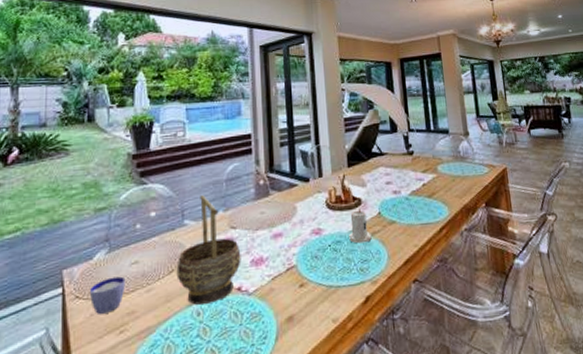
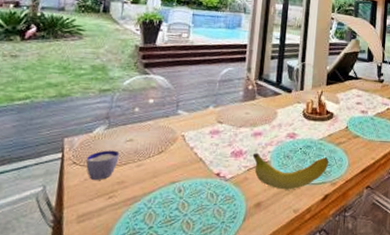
decorative bowl: present [176,195,241,305] -> none [165,91,224,183]
fruit: none [275,252,365,298] -> present [252,152,329,190]
candle: present [349,209,372,244] -> none [318,121,337,151]

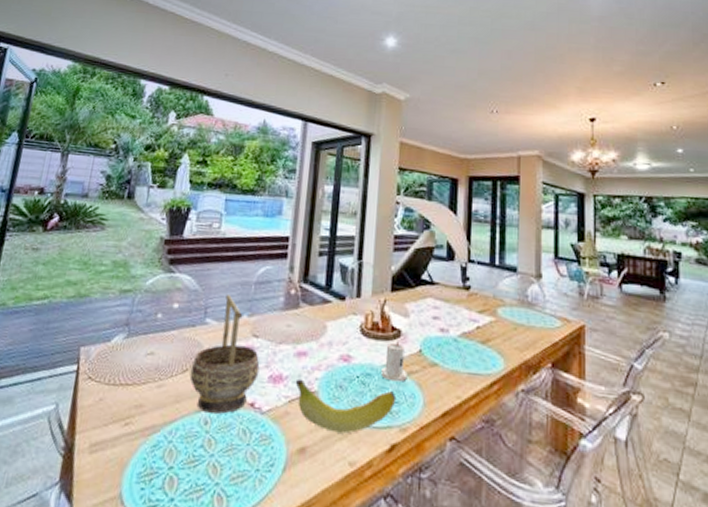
cup: present [86,150,120,180] -> none [102,364,139,401]
decorative bowl: none [165,91,224,183] -> present [189,295,260,414]
candle: none [318,121,337,151] -> present [381,341,408,382]

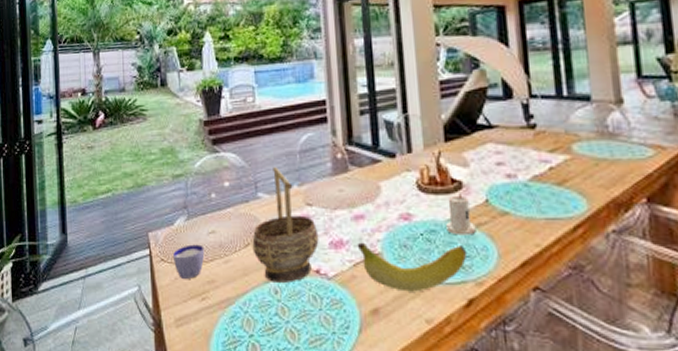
cup: none [102,364,139,401] -> present [173,244,205,279]

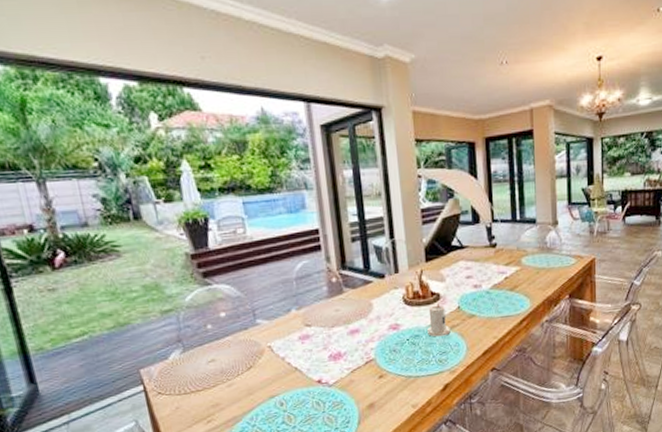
cup: present [173,244,205,279] -> none [171,373,206,407]
decorative bowl: present [252,167,319,283] -> none [254,295,320,397]
fruit: present [357,242,468,292] -> none [353,345,444,387]

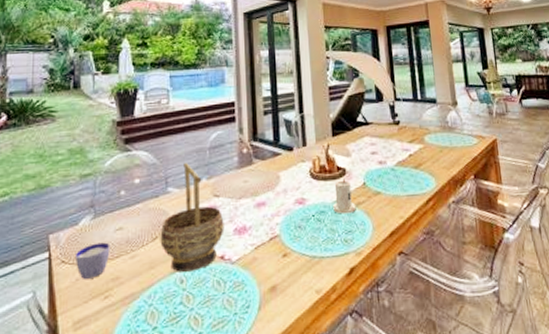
cup: none [171,373,206,407] -> present [76,242,110,279]
decorative bowl: none [254,295,320,397] -> present [160,163,225,272]

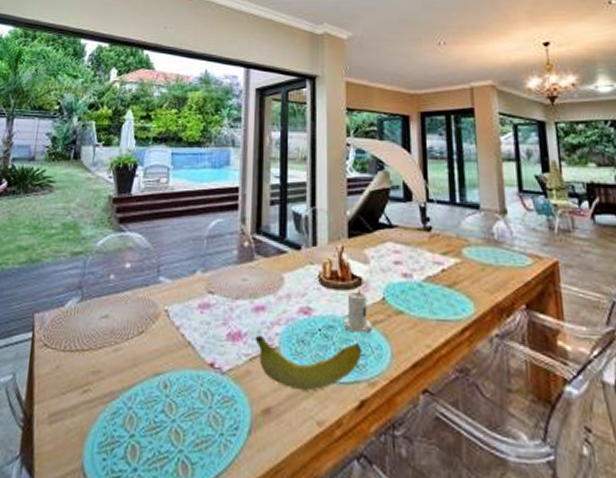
cup: present [76,242,110,279] -> none [58,329,94,368]
decorative bowl: present [160,163,225,272] -> none [146,251,217,376]
fruit: none [258,223,350,268] -> present [255,335,362,391]

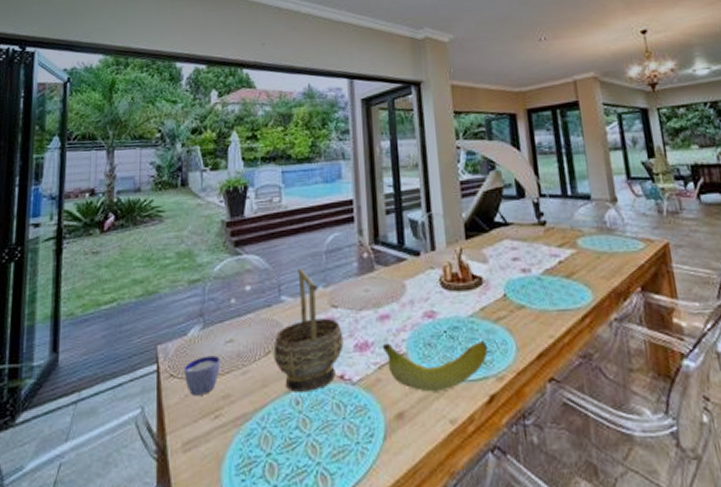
cup: none [58,329,94,368] -> present [185,355,220,395]
decorative bowl: none [146,251,217,376] -> present [273,269,344,392]
candle: present [344,290,372,333] -> none [468,289,496,331]

